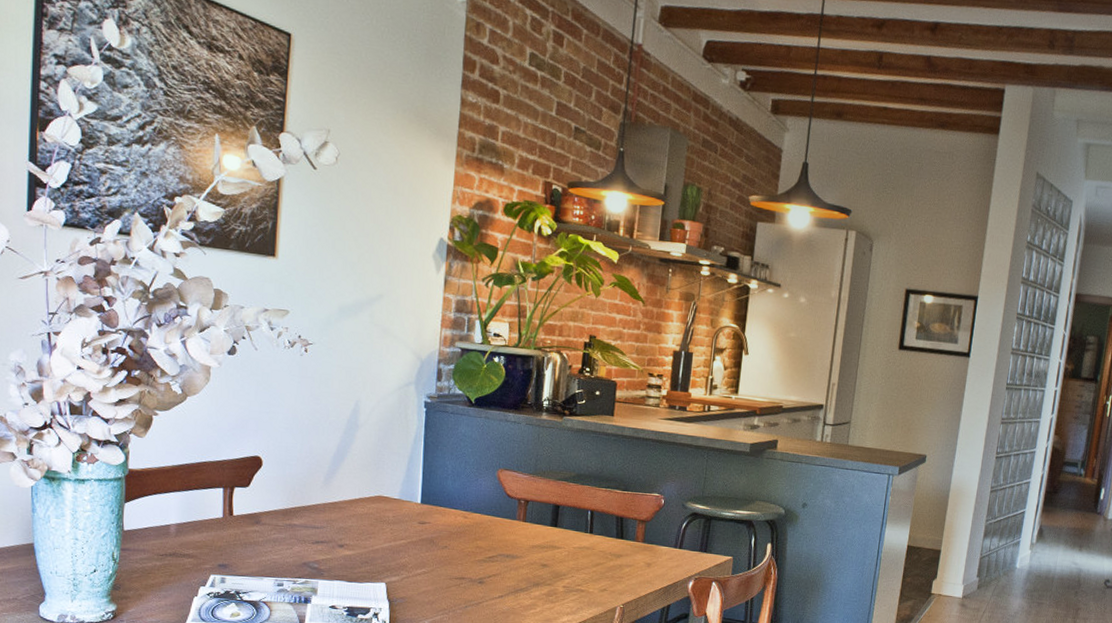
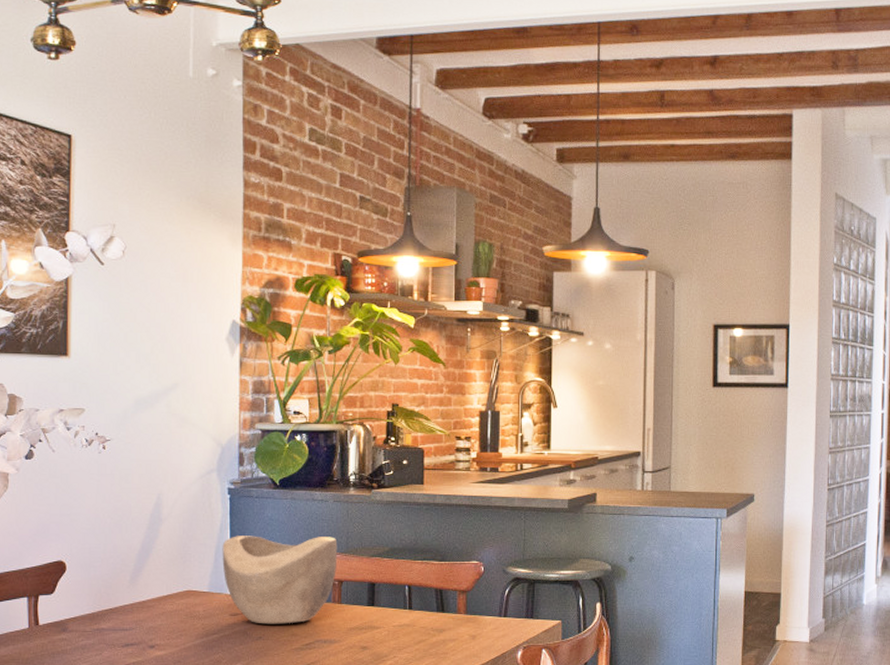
decorative bowl: none [414,448,527,536] -> present [222,536,338,624]

